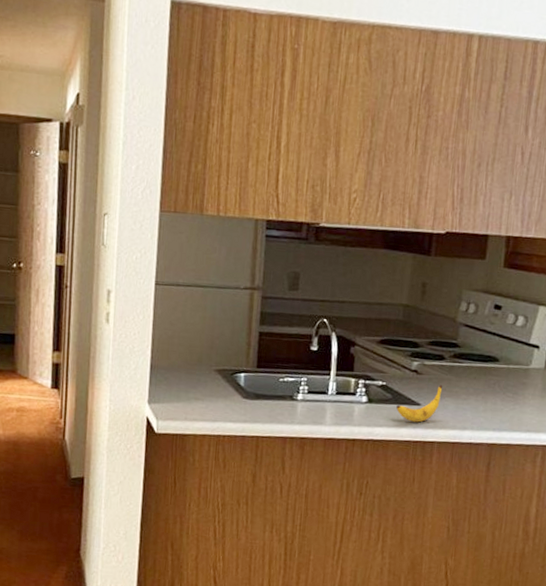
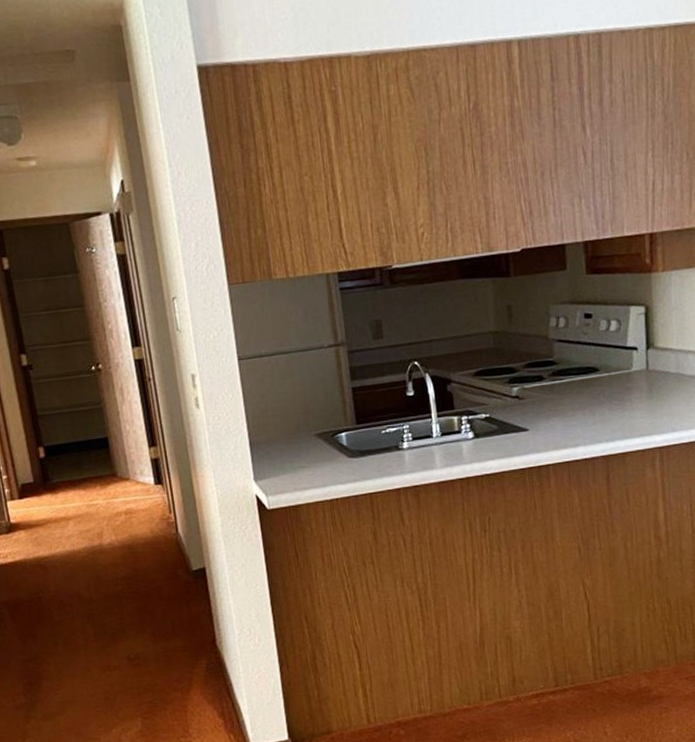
banana: present [396,385,443,423] -> none [504,406,548,449]

